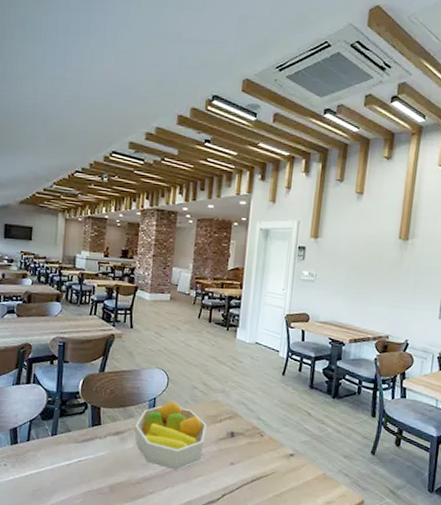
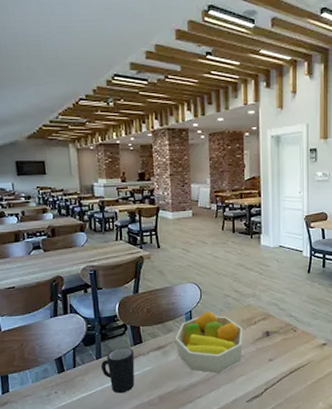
mug: none [54,427,91,476] -> present [100,347,135,394]

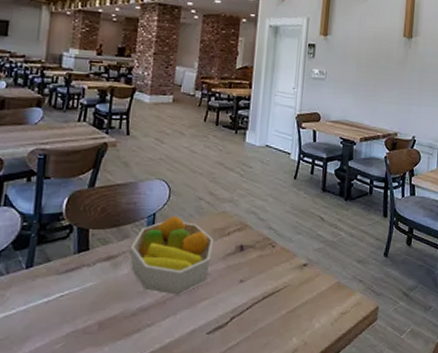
mug: present [100,347,135,394] -> none [29,254,76,316]

